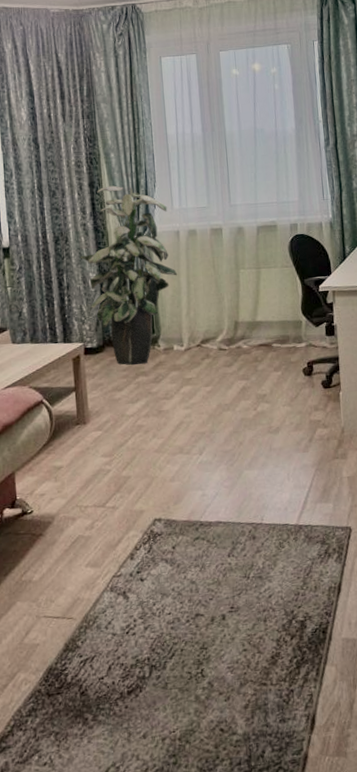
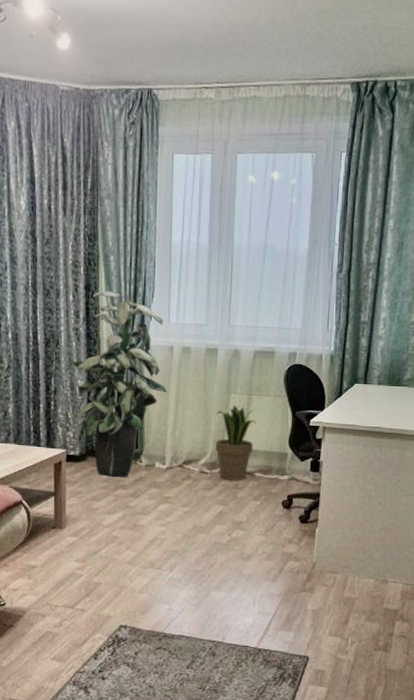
potted plant: none [227,279,268,354] -> present [216,405,256,480]

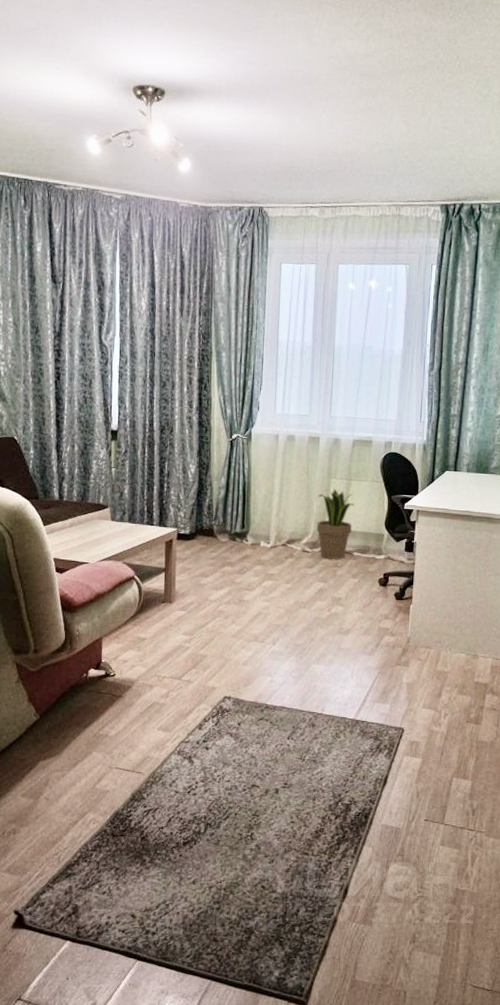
indoor plant: present [69,290,167,478] -> none [182,383,273,556]

